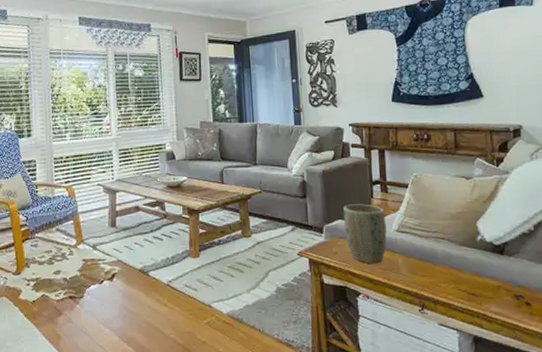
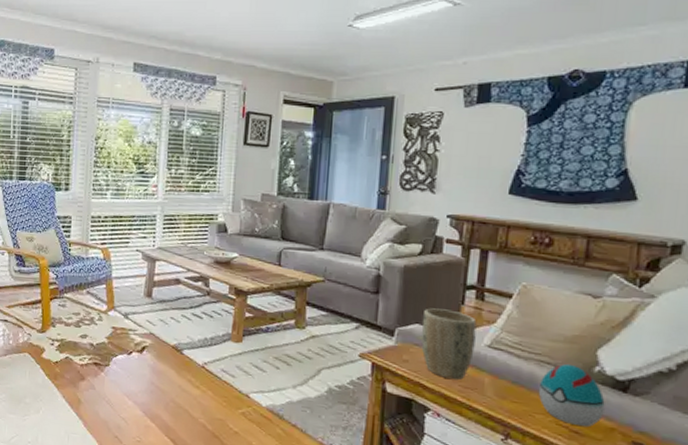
decorative egg: none [439,238,490,289] -> present [538,364,605,427]

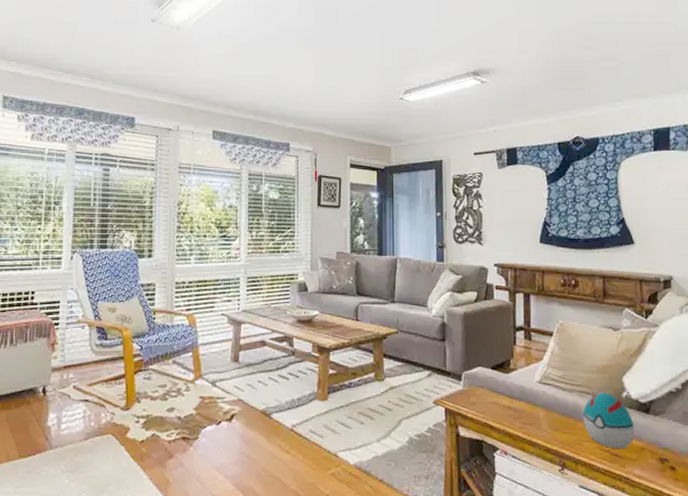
plant pot: present [421,308,477,380] -> none [483,351,529,418]

